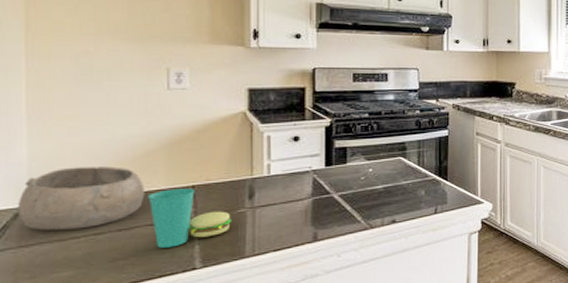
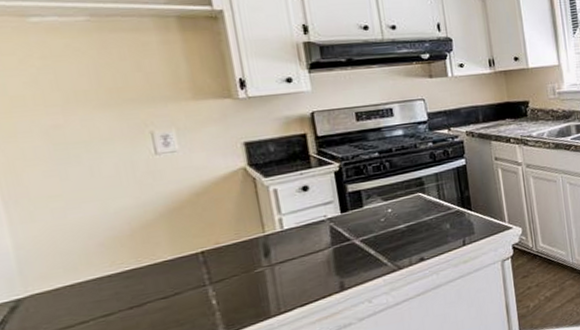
bowl: present [17,166,145,231] -> none [11,243,152,321]
cup: present [148,189,233,248] -> none [155,255,251,321]

